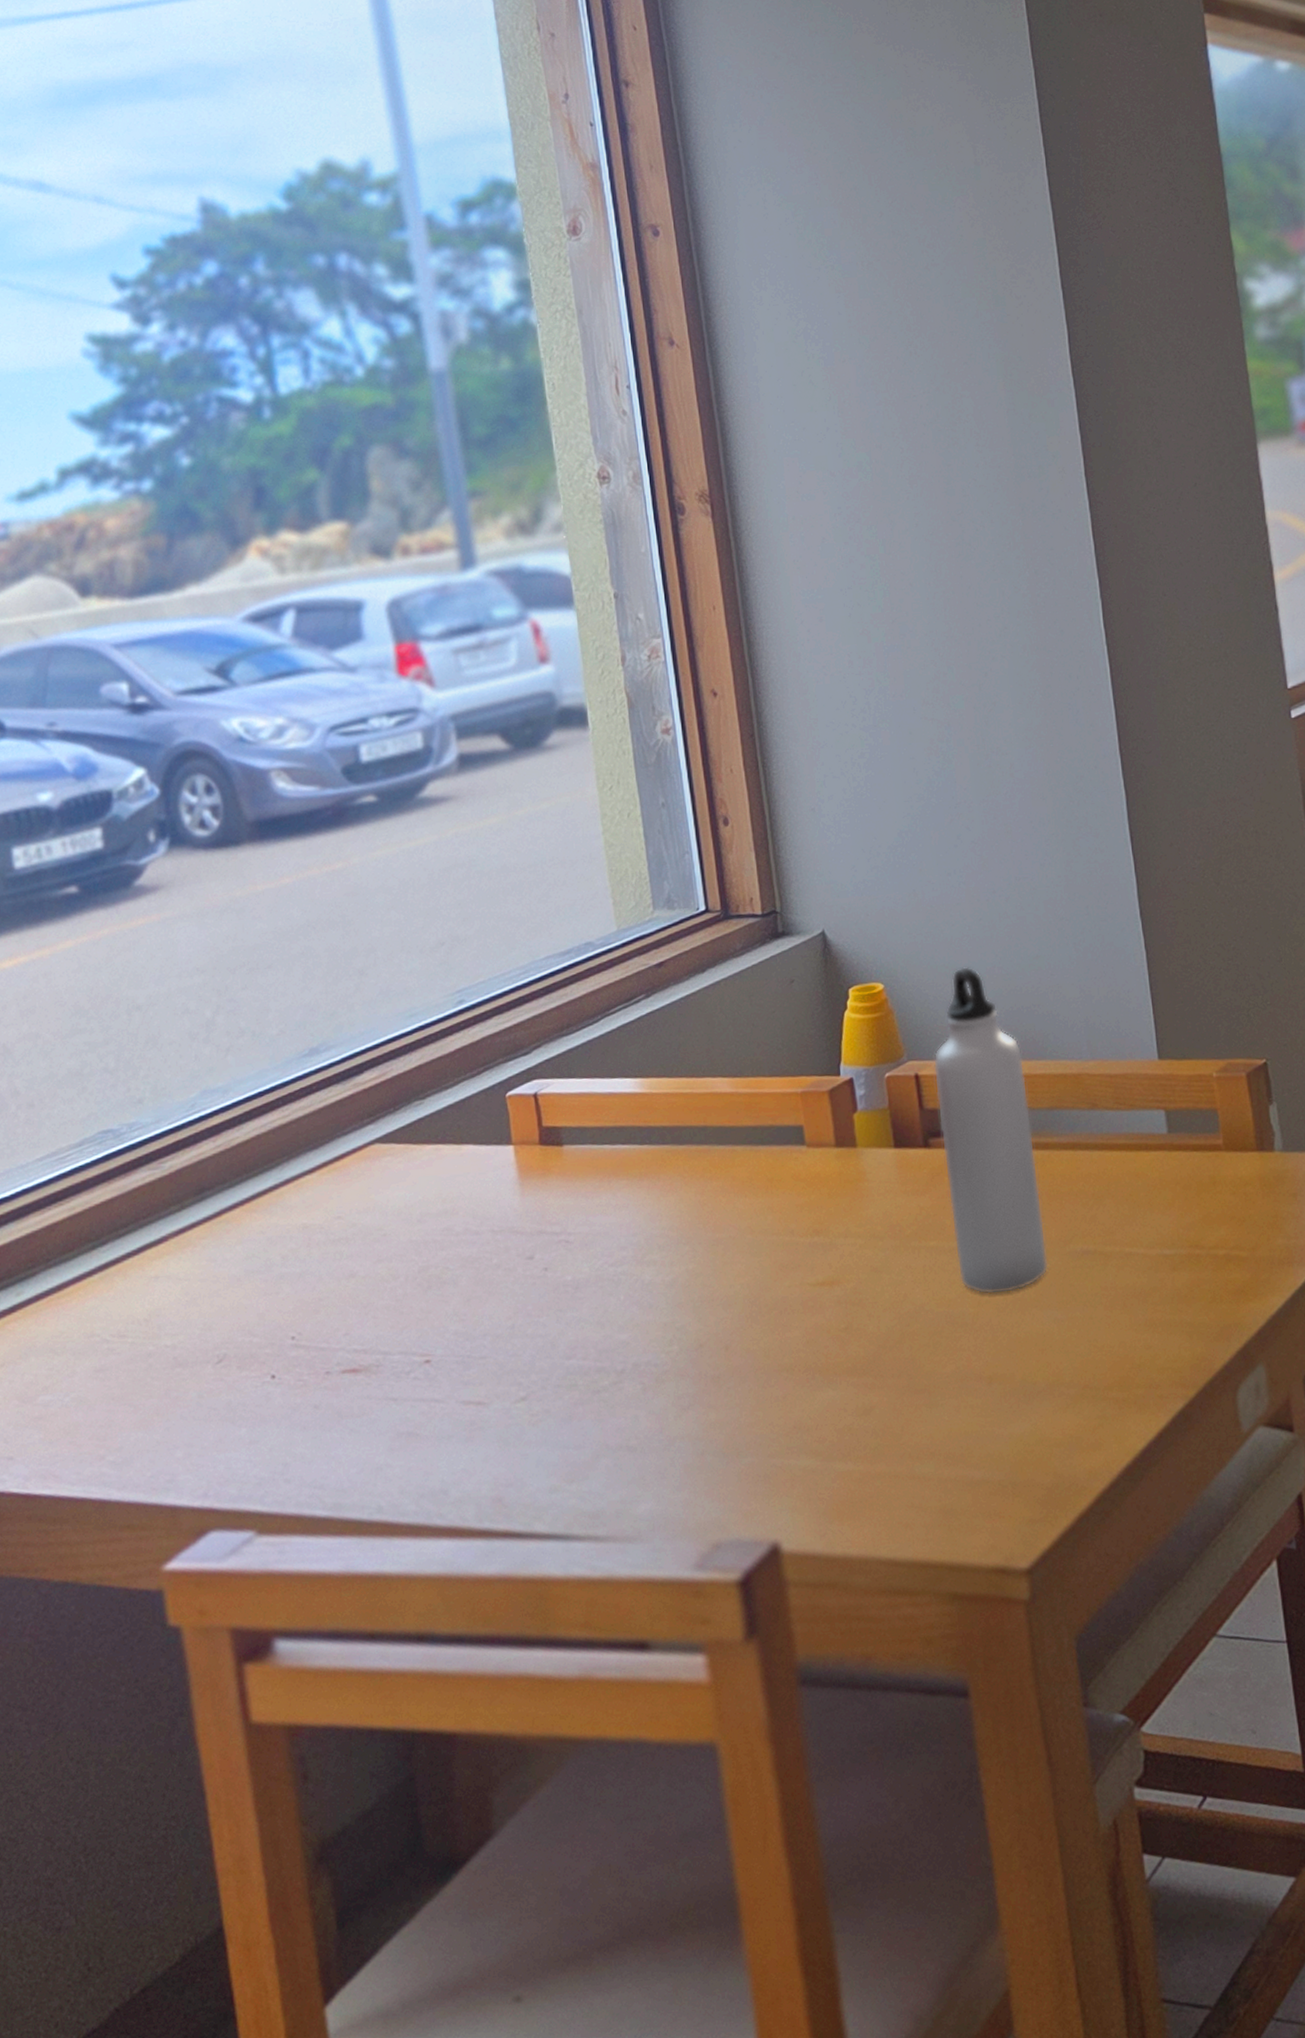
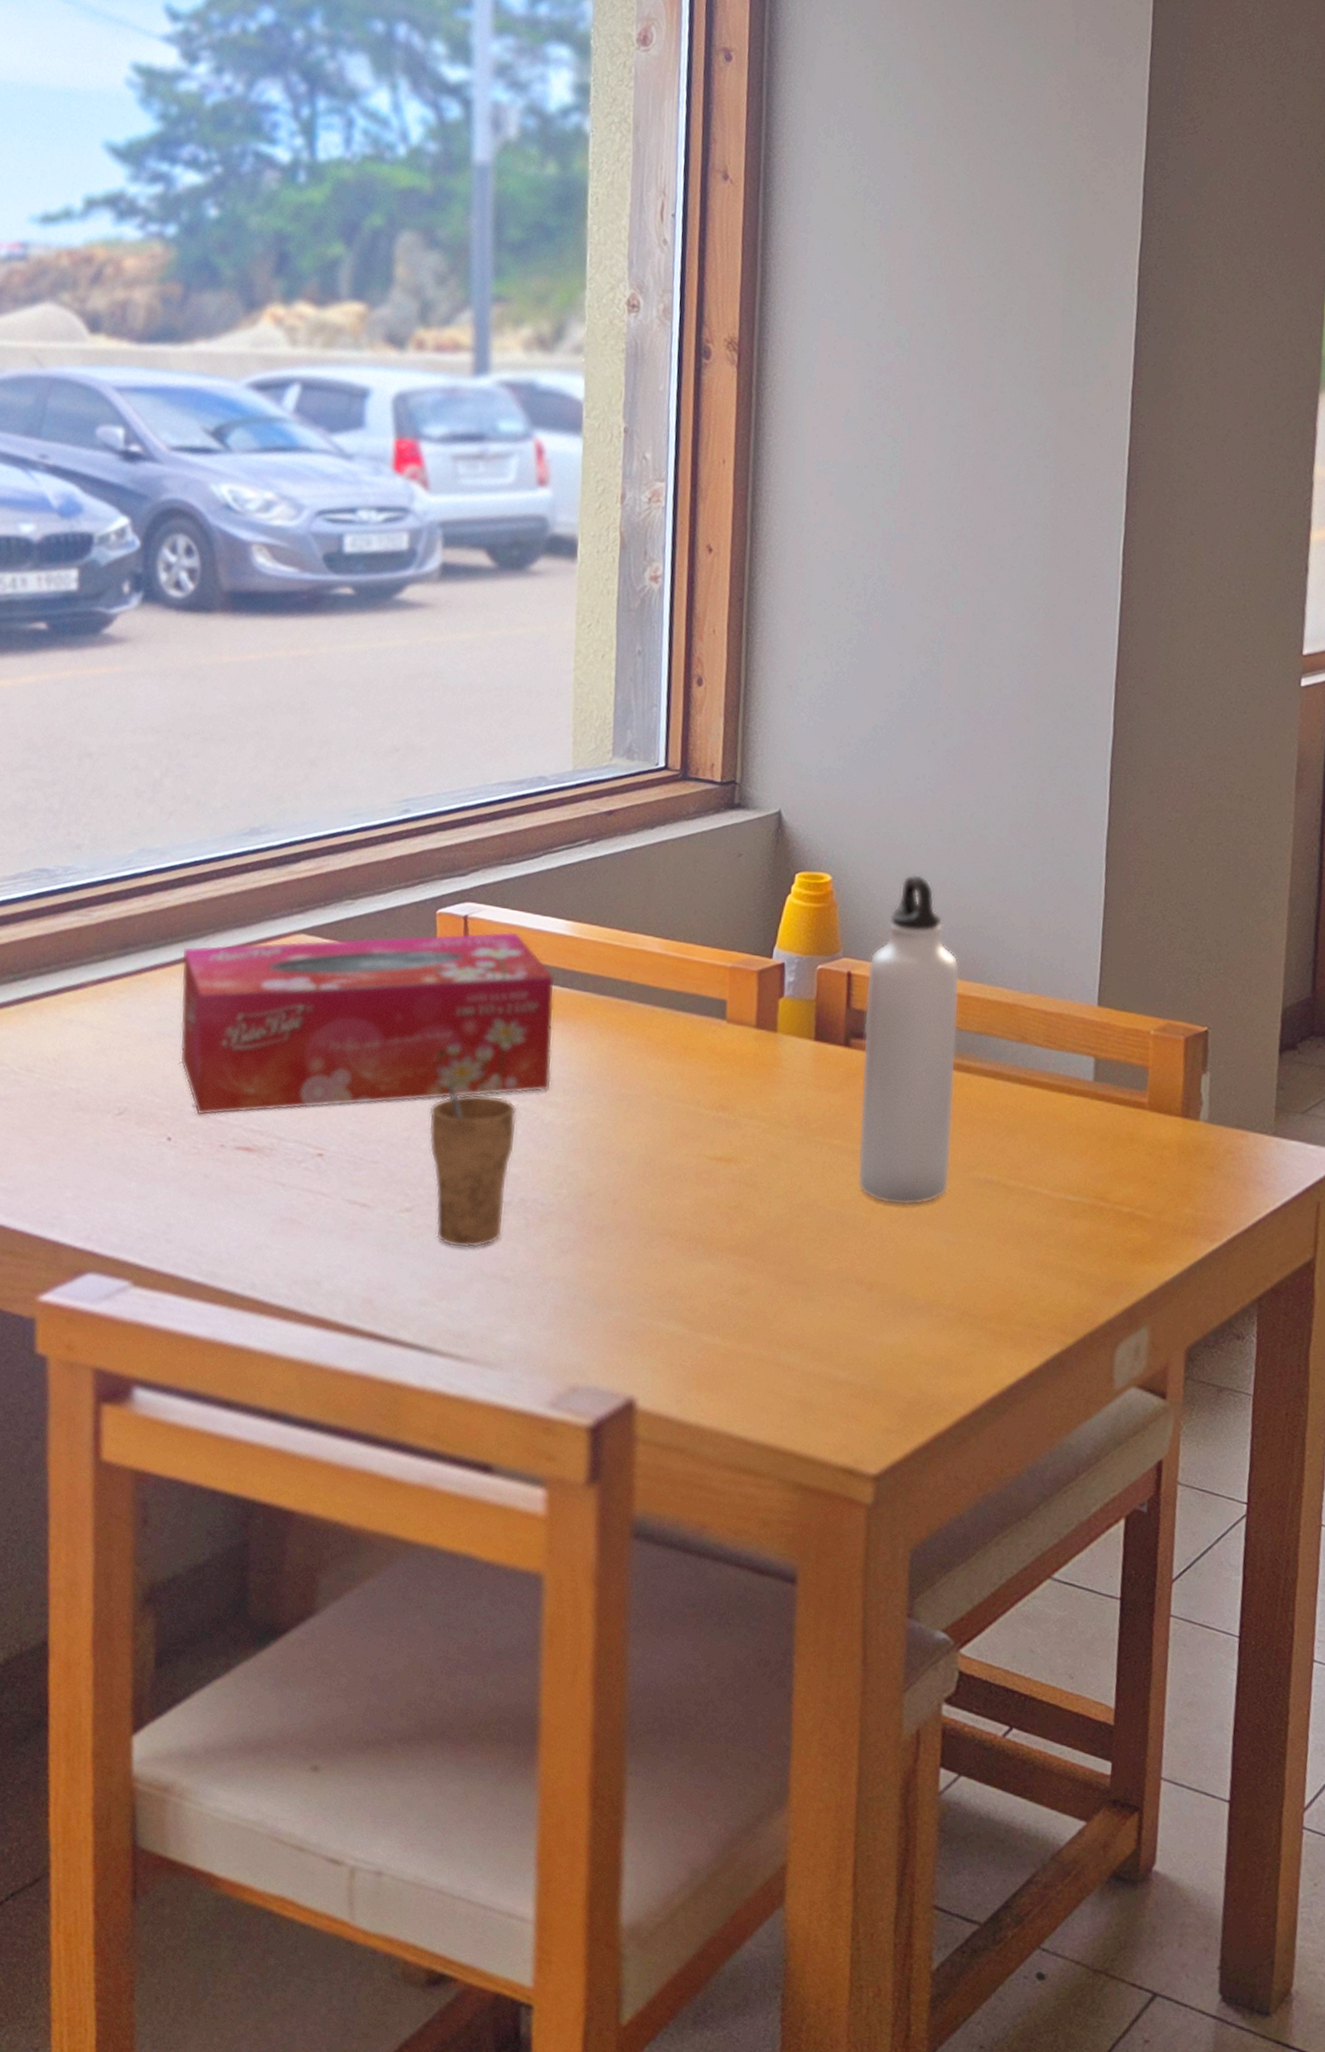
tissue box: none [260,1100,645,1346] -> present [179,931,555,1116]
cup: none [529,1263,621,1427] -> present [429,1084,517,1248]

